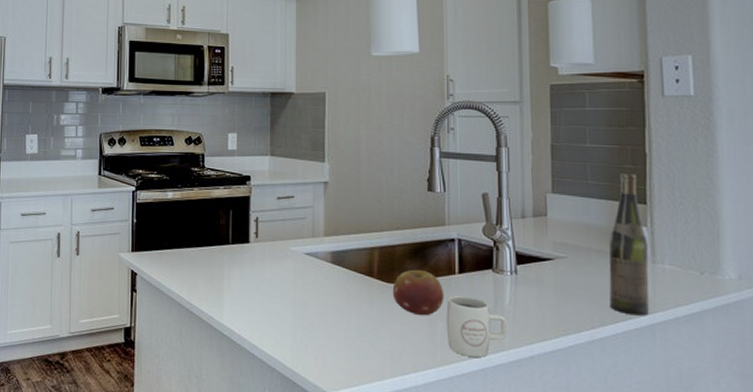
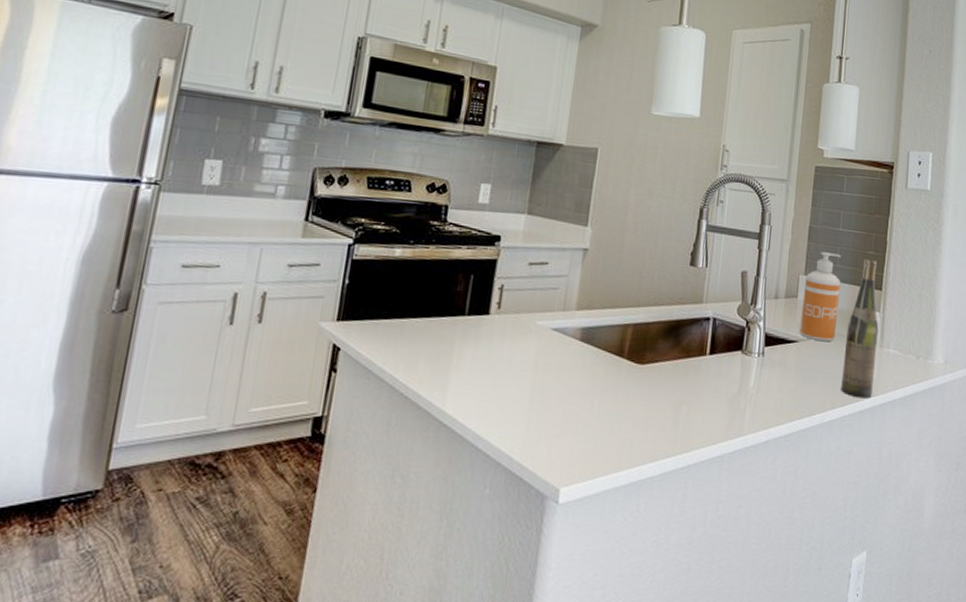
fruit: present [392,269,444,316] -> none [640,349,693,400]
mug: present [446,295,507,358] -> none [690,377,749,444]
soap dispenser: none [553,168,597,259] -> present [799,251,841,342]

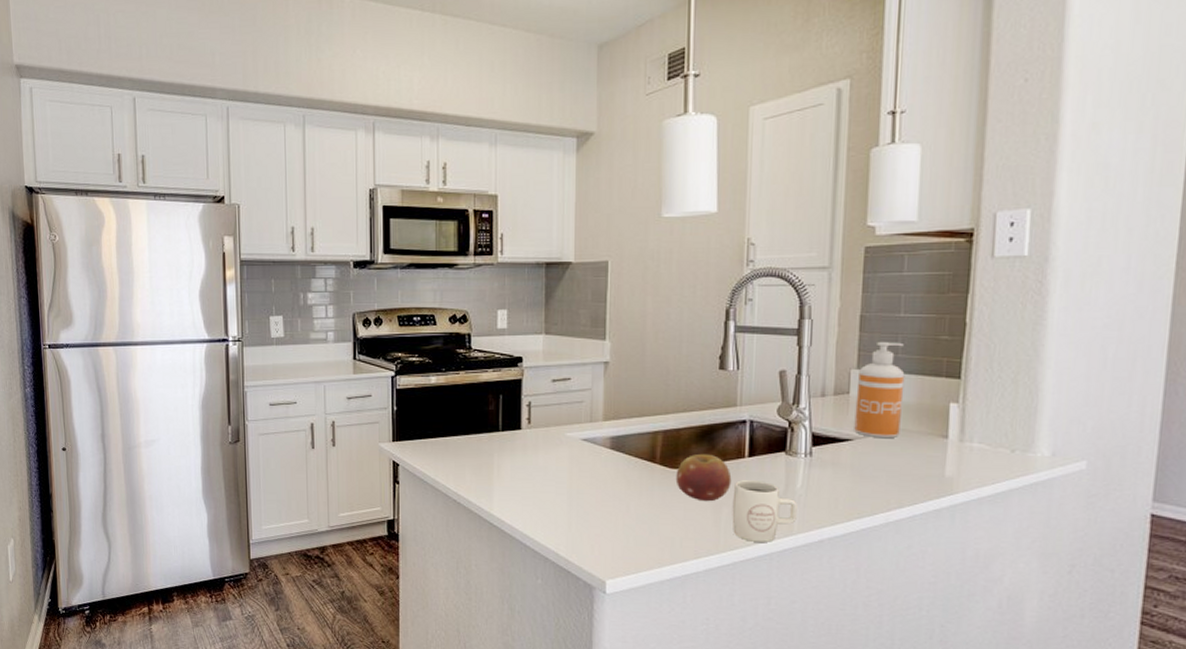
fruit: none [640,349,693,400] -> present [675,453,732,502]
mug: none [690,377,749,444] -> present [732,479,797,543]
wine bottle: present [841,259,879,399] -> none [909,345,958,497]

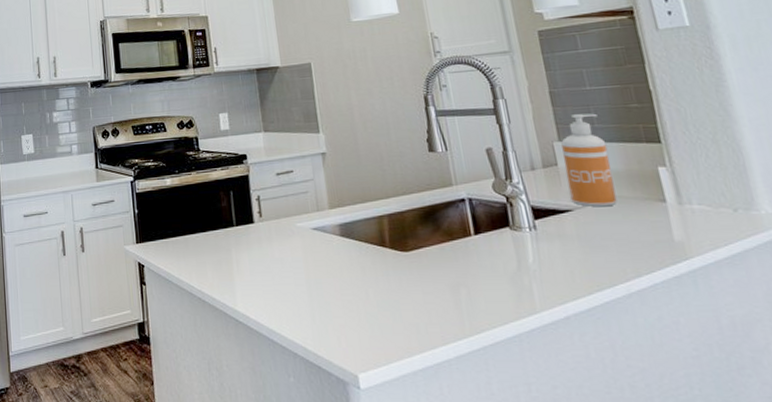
fruit: present [675,453,732,502] -> none [407,234,464,284]
mug: present [732,479,797,543] -> none [467,257,537,324]

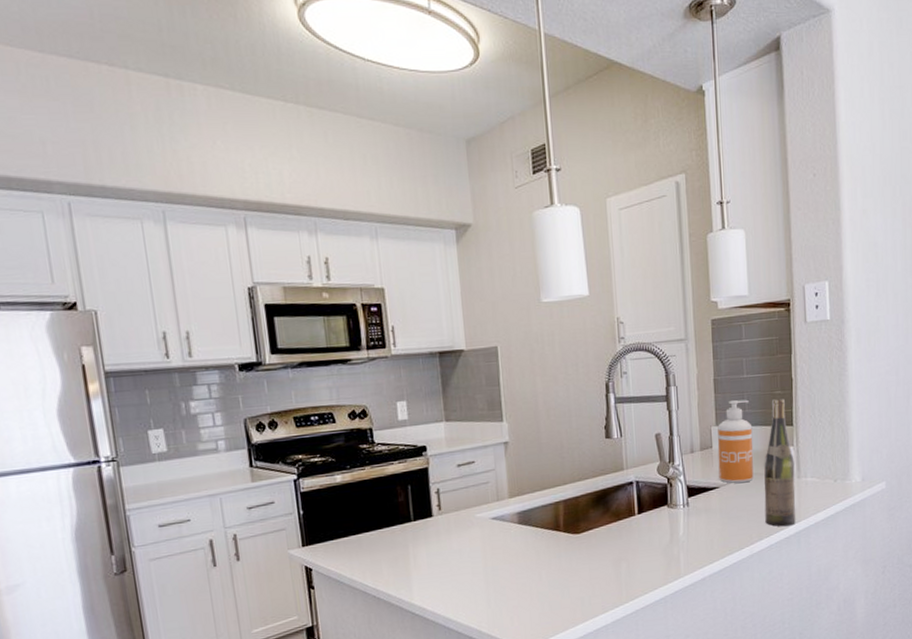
wine bottle: none [627,112,686,263] -> present [764,398,796,527]

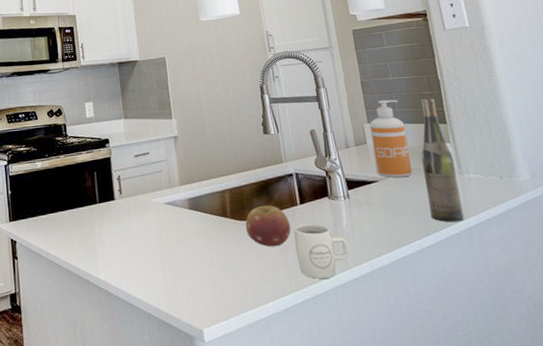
fruit: none [578,516,627,560] -> present [245,205,291,247]
mug: none [629,533,683,590] -> present [294,223,350,280]

